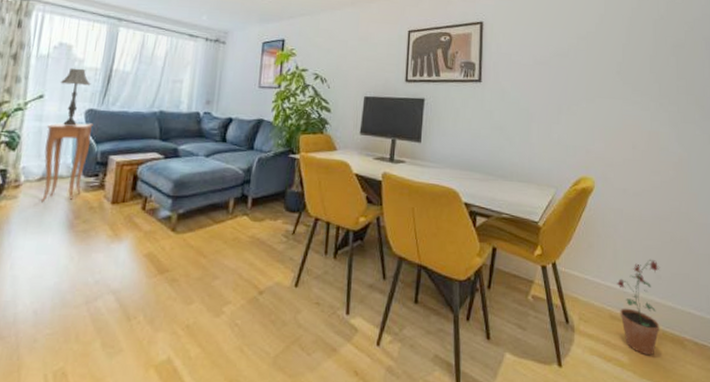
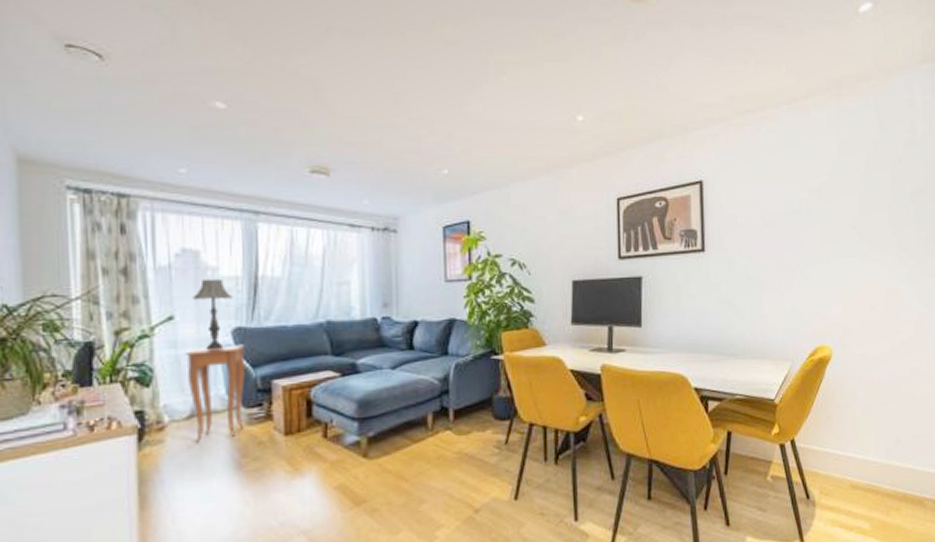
potted plant: present [616,259,660,356] -> none [856,423,901,520]

